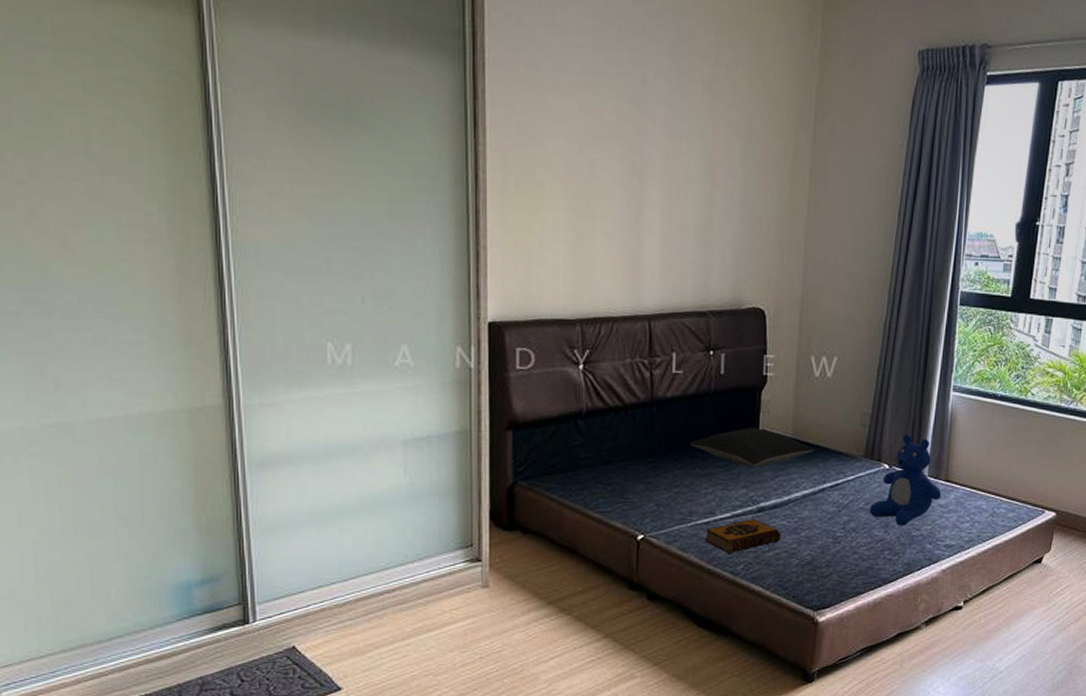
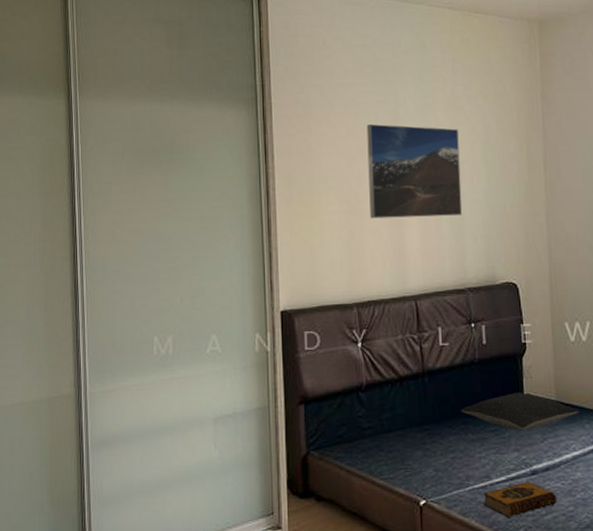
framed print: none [603,101,716,226] -> present [366,123,462,219]

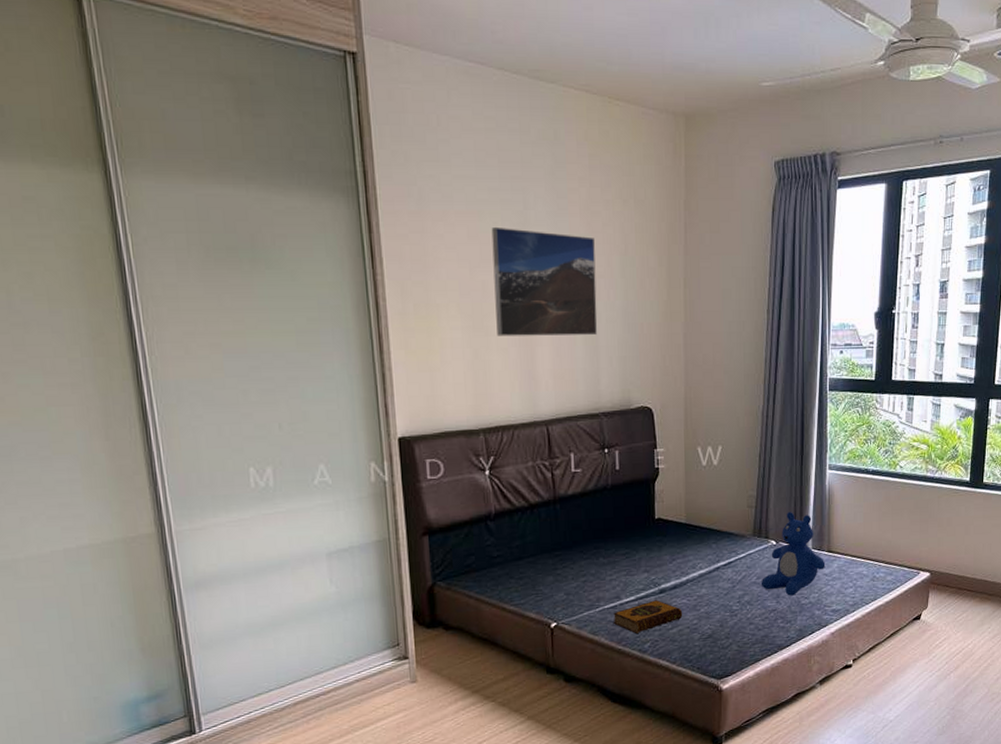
pillow: present [460,392,579,431] -> none [592,516,707,553]

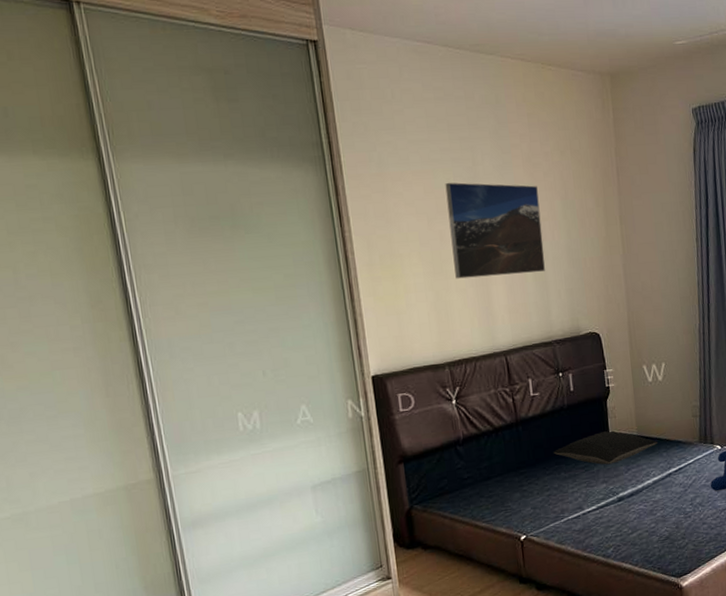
pillow: none [592,516,707,553] -> present [553,431,658,465]
hardback book: present [613,600,683,634] -> none [577,507,641,540]

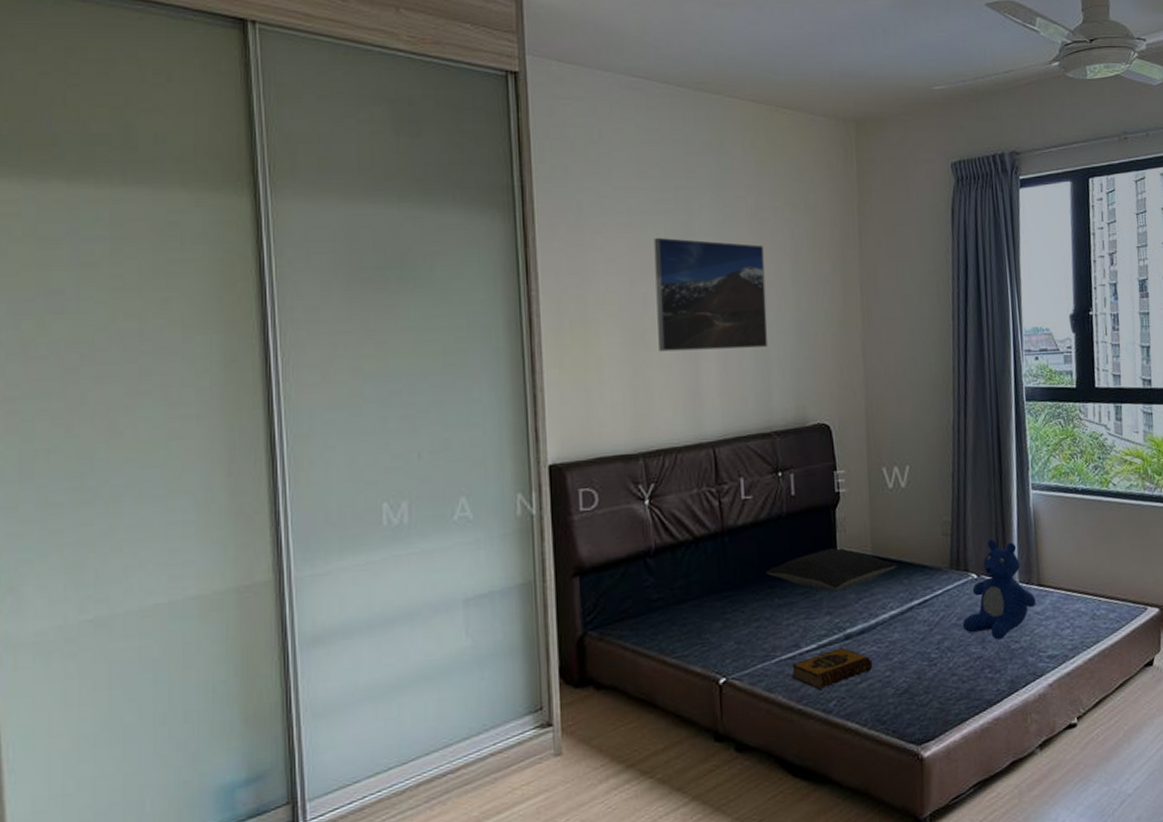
hardback book: none [577,507,641,540] -> present [791,647,873,690]

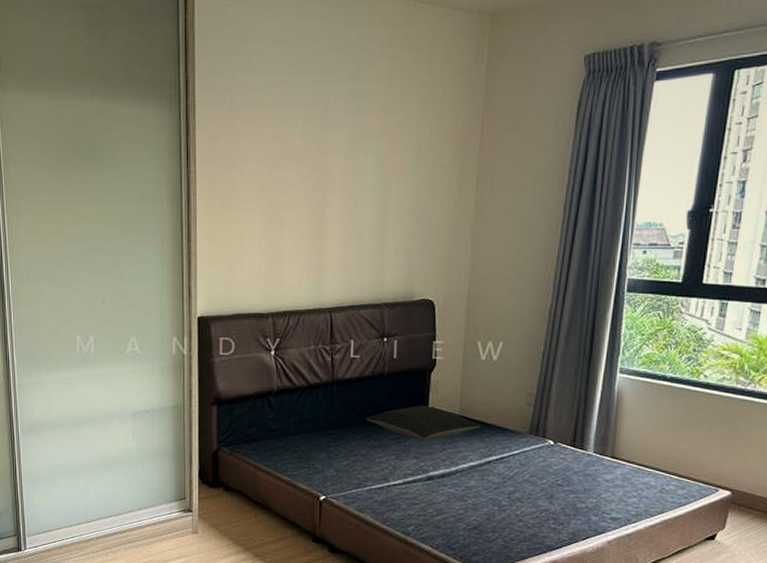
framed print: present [654,237,768,352] -> none [291,127,390,229]
hardback book: present [791,647,873,690] -> none [379,486,449,516]
teddy bear: present [963,539,1037,640] -> none [535,413,608,498]

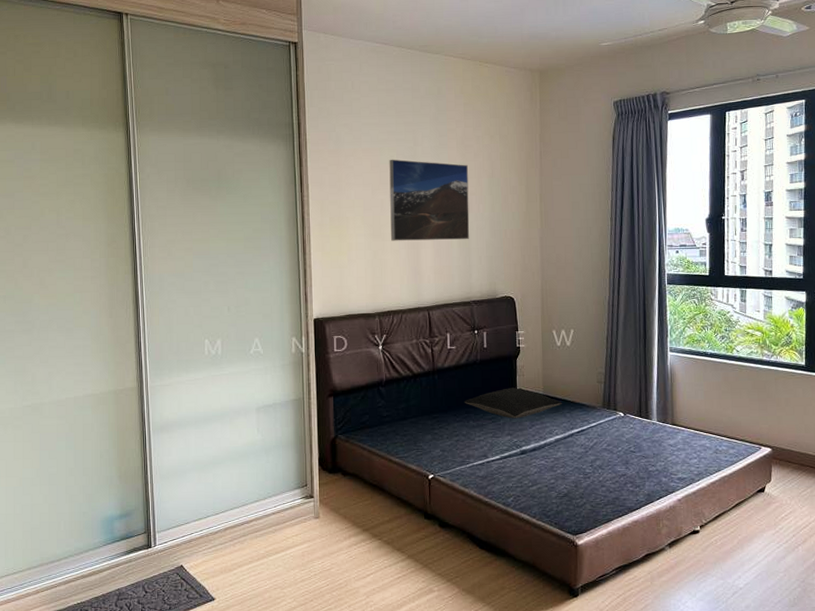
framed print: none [291,127,390,229] -> present [389,159,470,241]

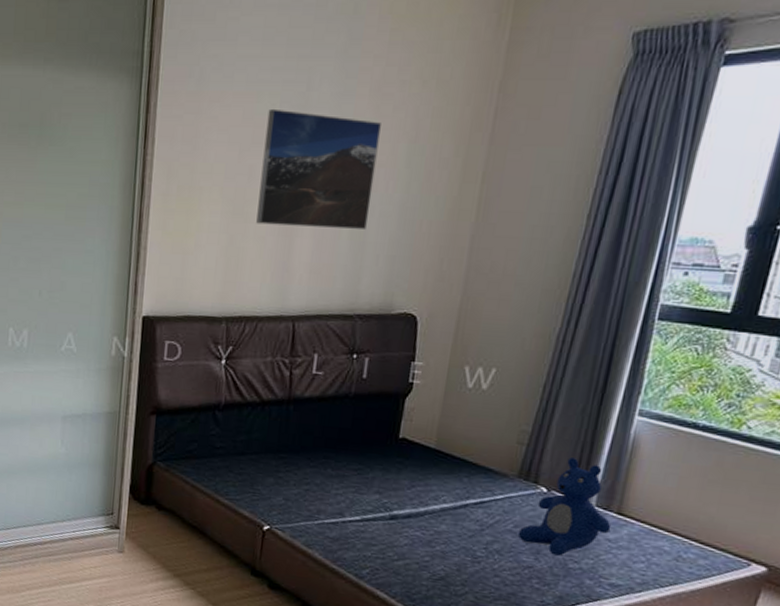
pillow: present [464,387,562,419] -> none [323,433,460,475]
teddy bear: none [612,388,670,463] -> present [519,458,611,556]

